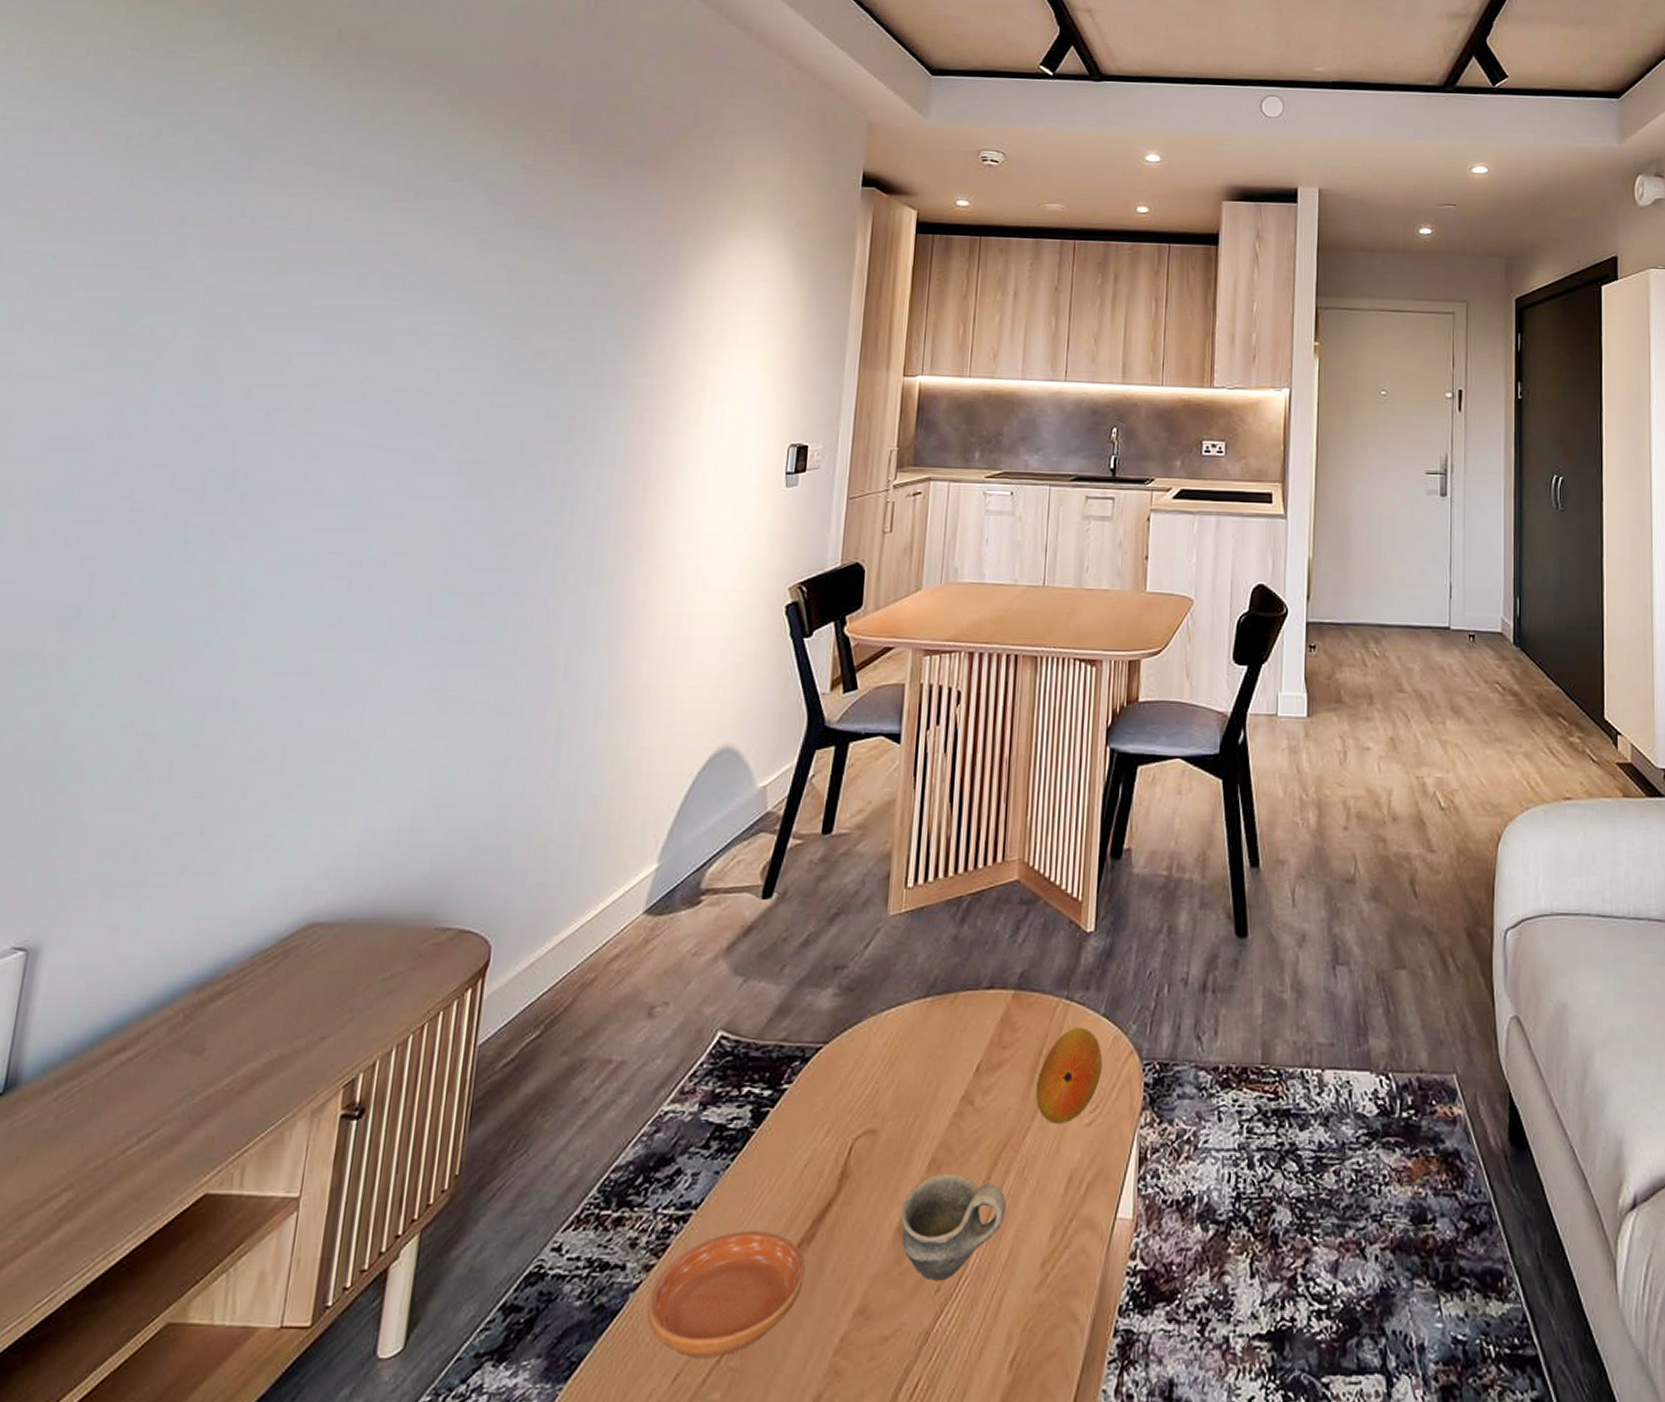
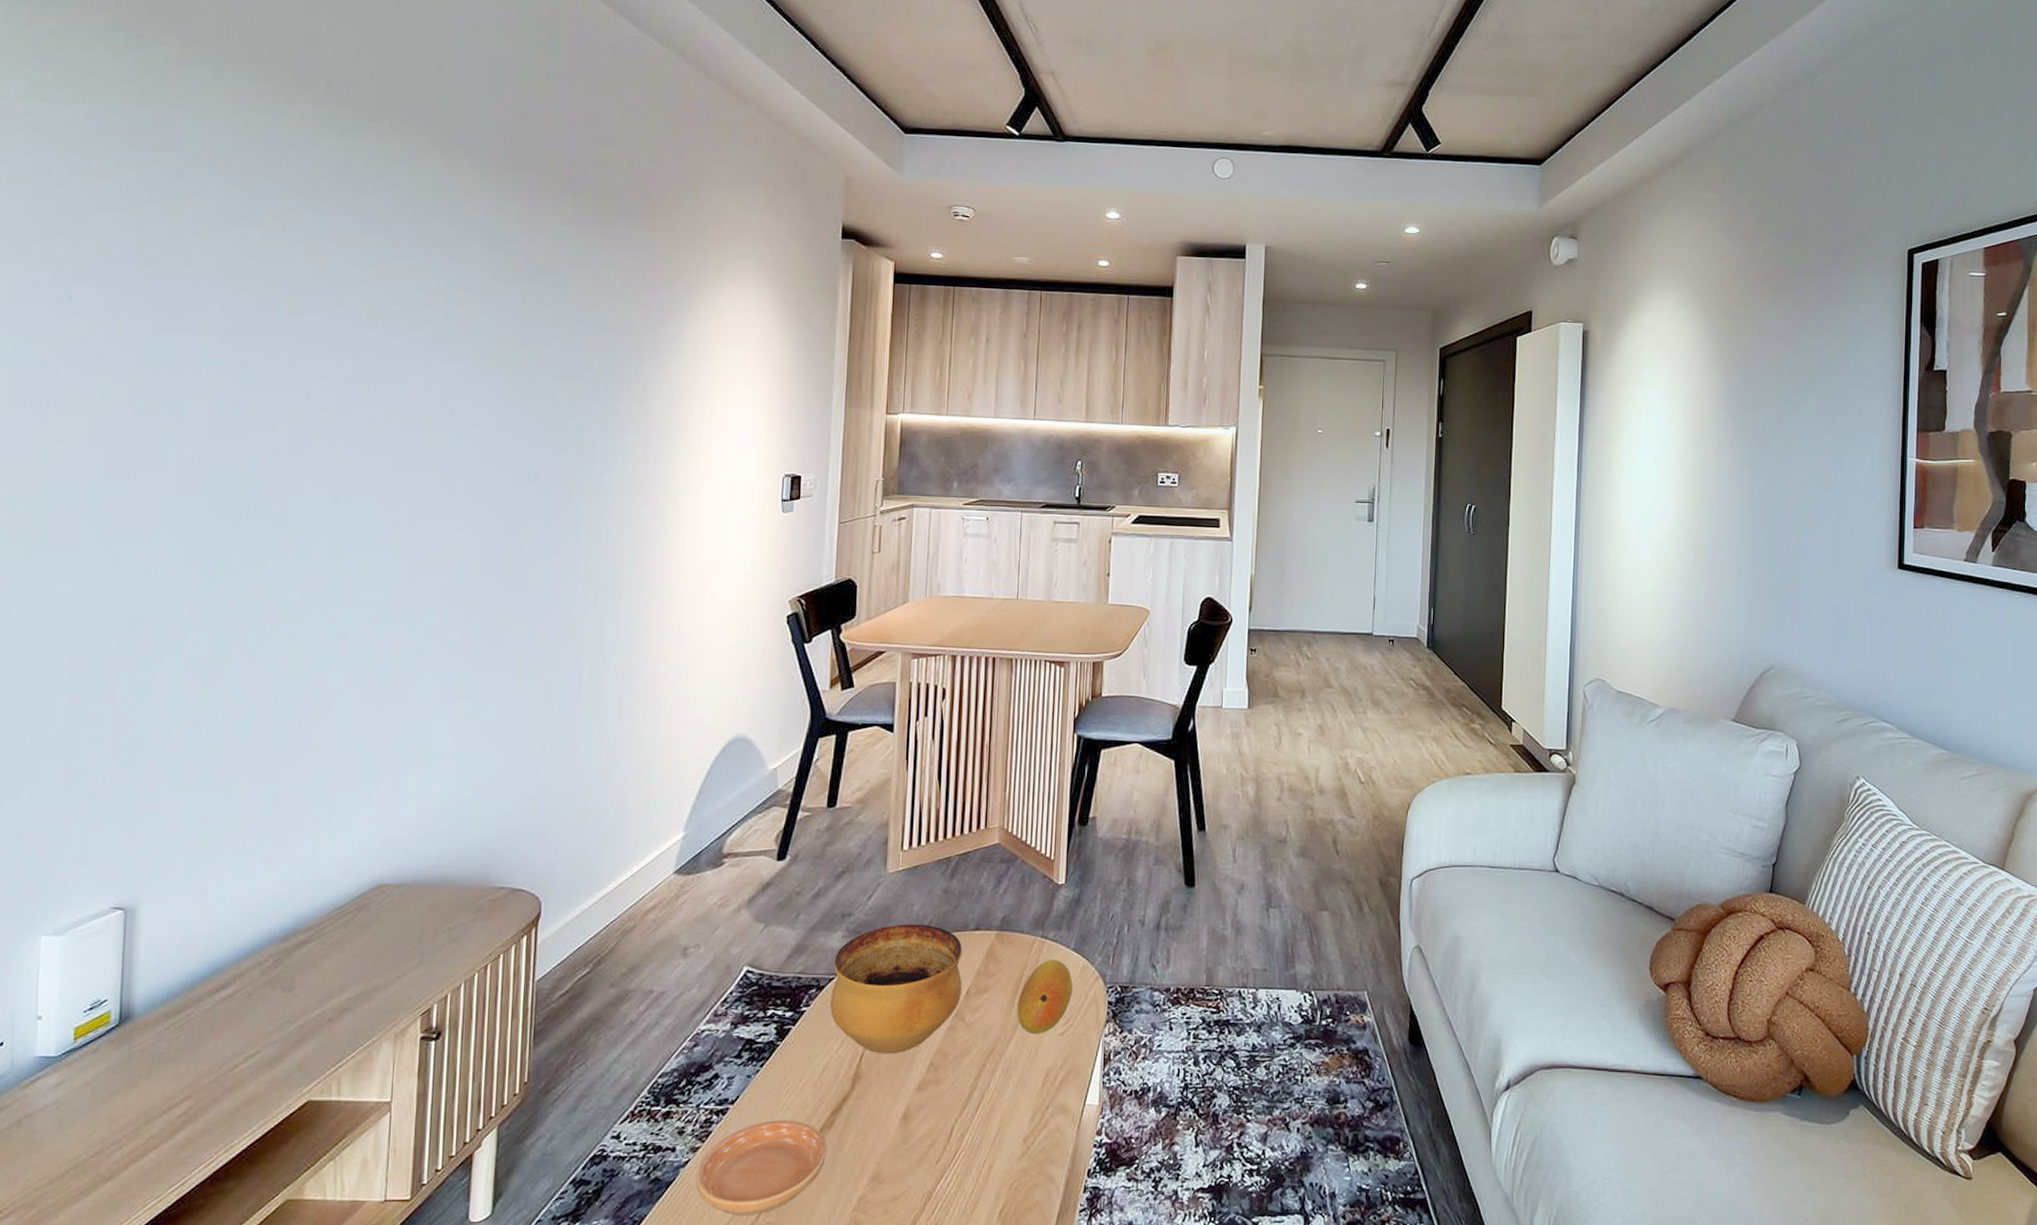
bowl: none [816,979,973,1147] -> present [830,924,962,1054]
cup: present [900,1173,1007,1281] -> none [905,1073,994,1154]

